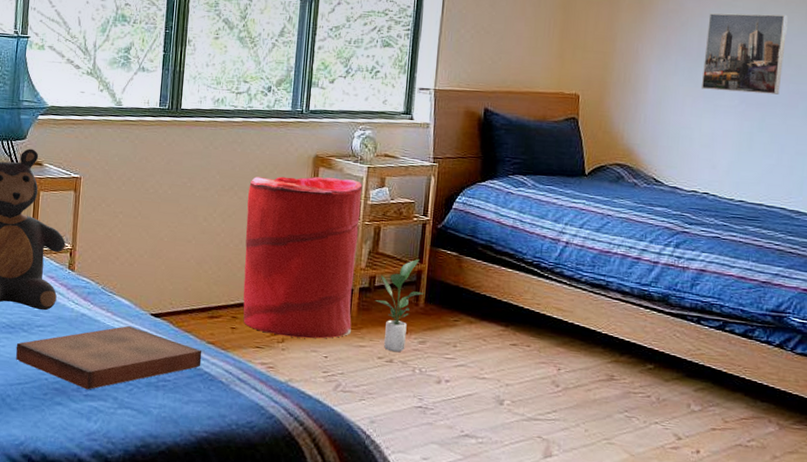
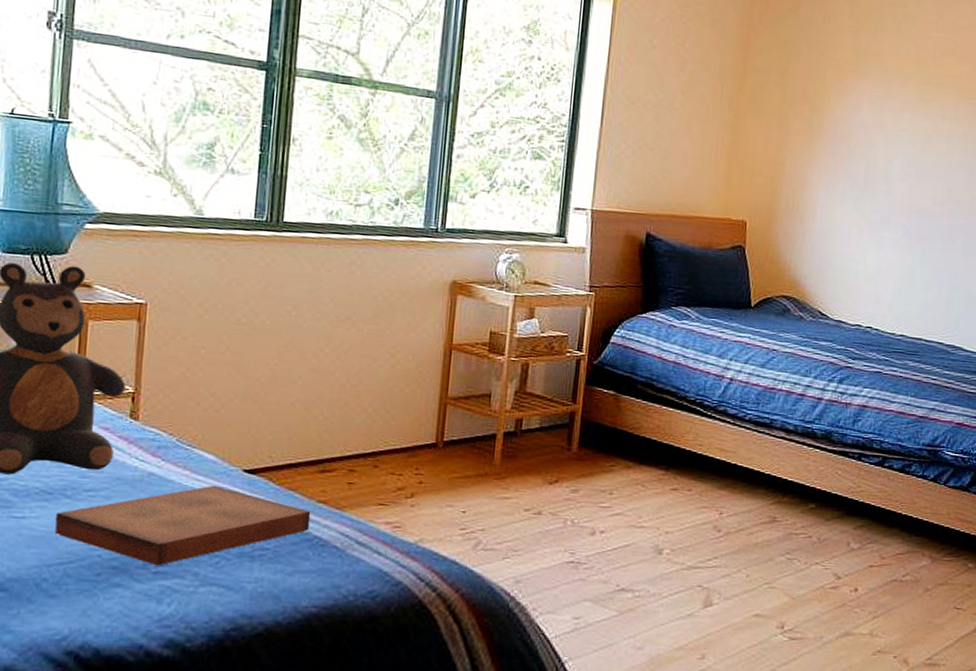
laundry hamper: present [243,176,363,339] -> none [363,305,509,492]
potted plant: present [374,259,424,352] -> none [521,398,578,503]
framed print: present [701,13,788,95] -> none [867,142,950,228]

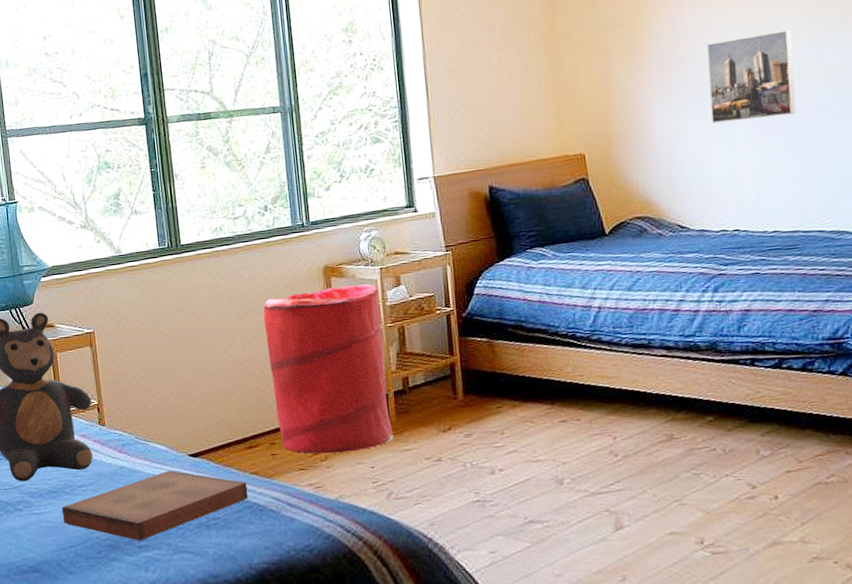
laundry hamper: none [363,305,509,492] -> present [263,284,393,454]
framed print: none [867,142,950,228] -> present [706,29,796,124]

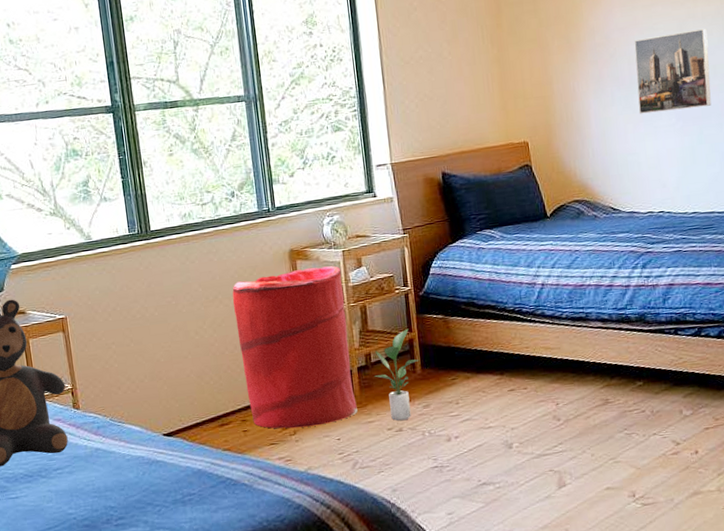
book: present [61,470,249,541] -> none [38,450,222,520]
potted plant: none [411,351,461,450] -> present [374,328,419,421]

